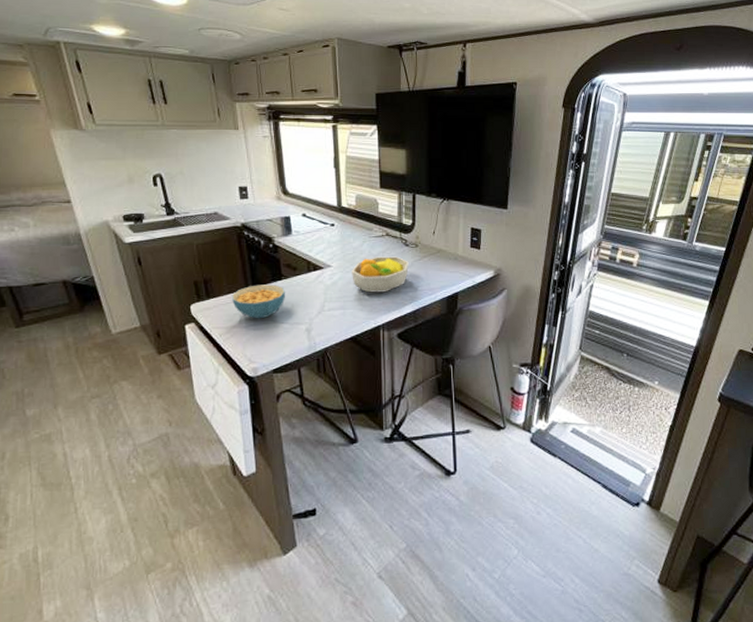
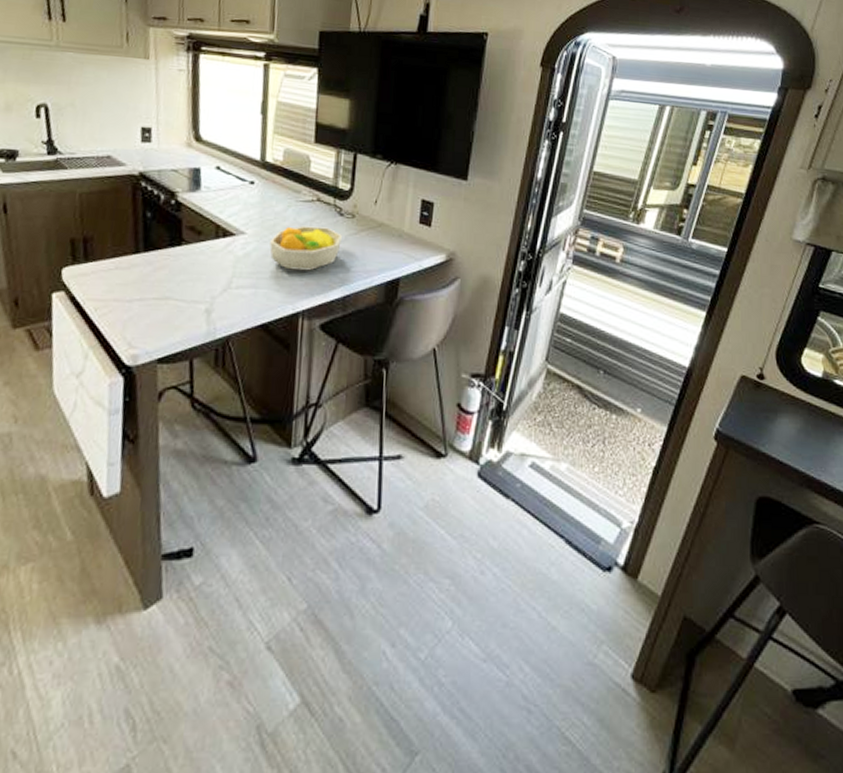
cereal bowl: present [231,284,285,319] -> none [115,249,185,293]

